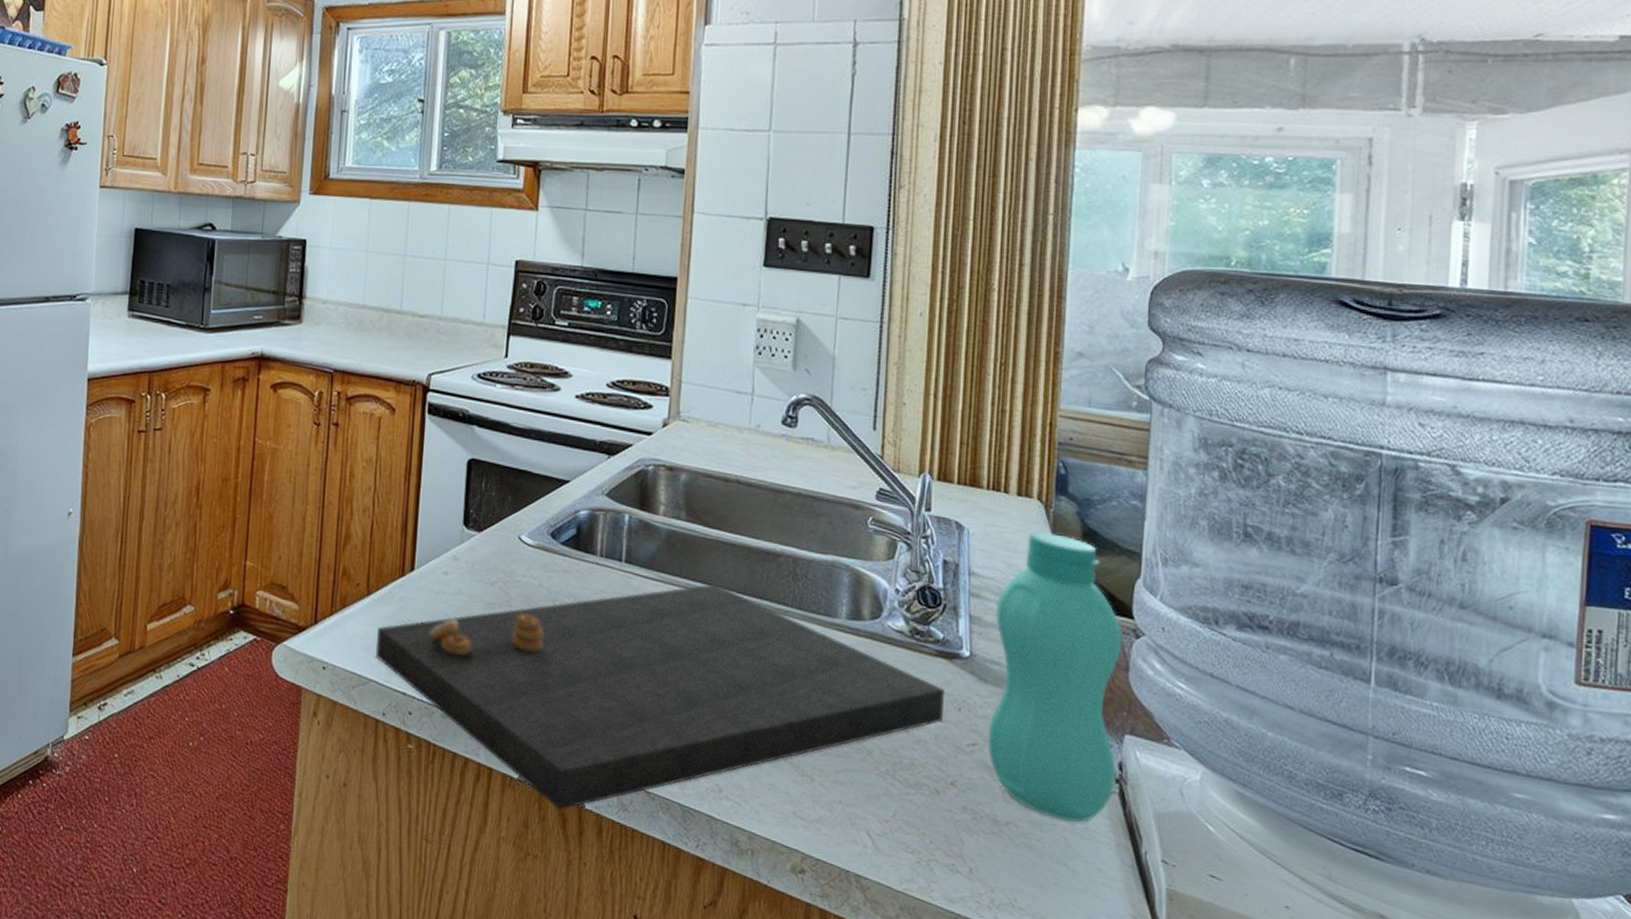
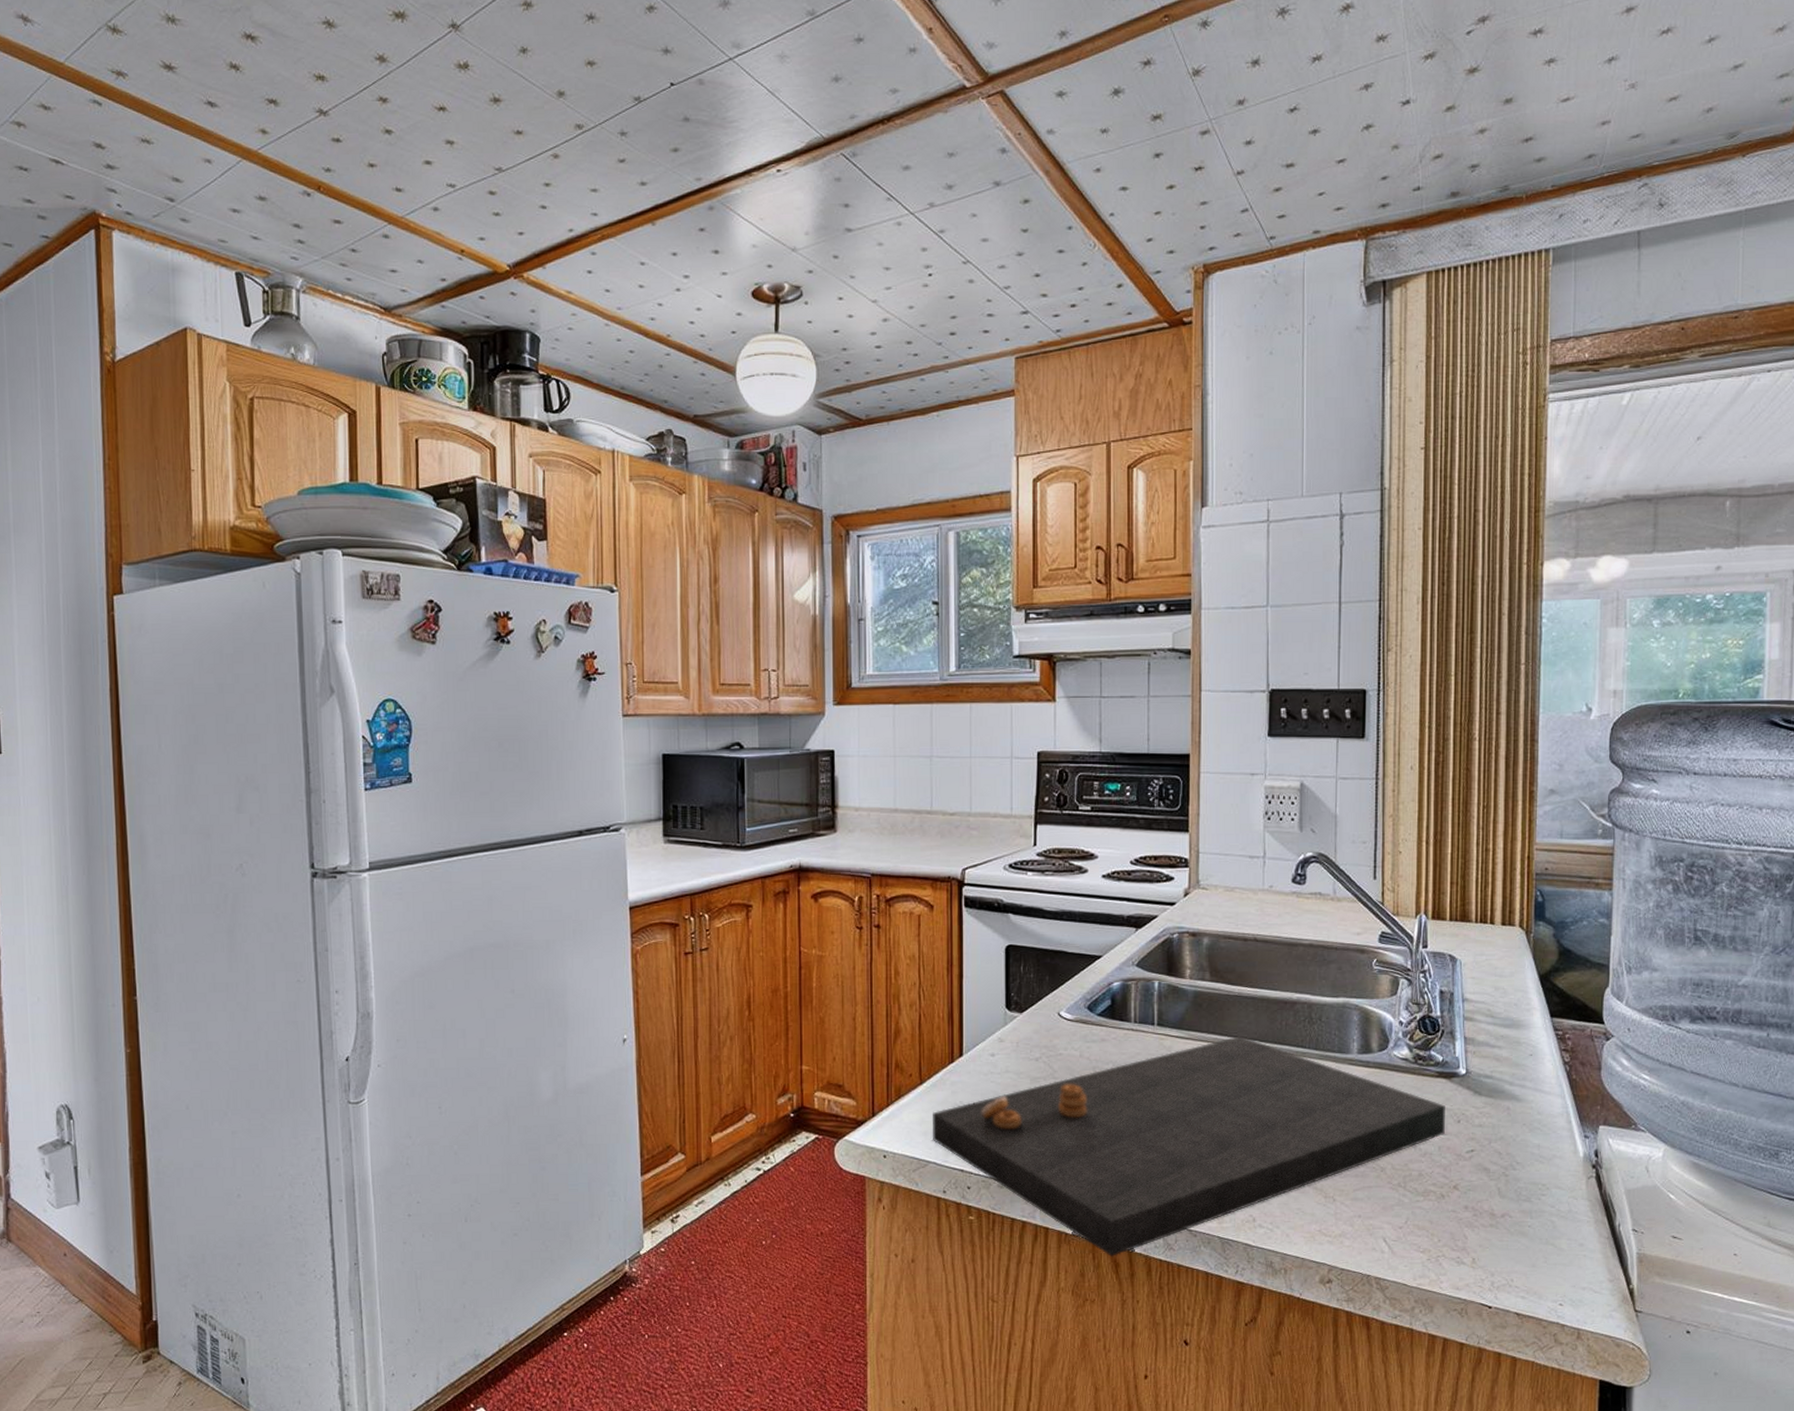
bottle: present [987,532,1123,823] -> none [1484,956,1596,1207]

